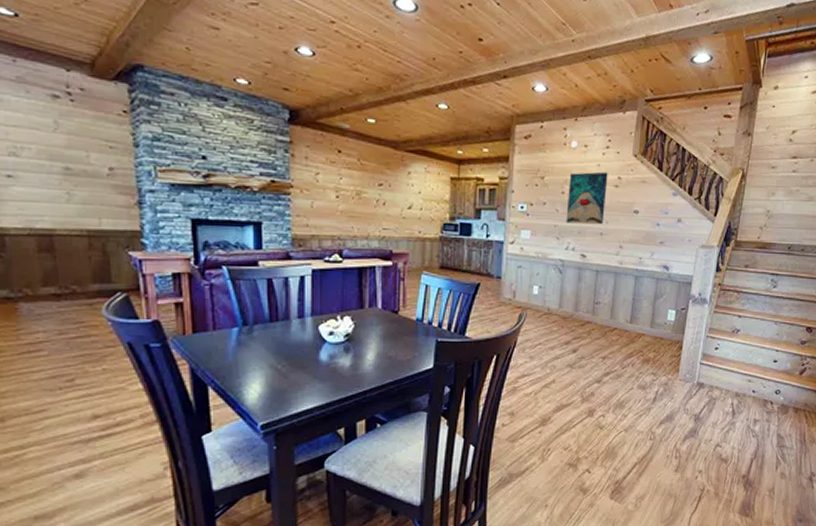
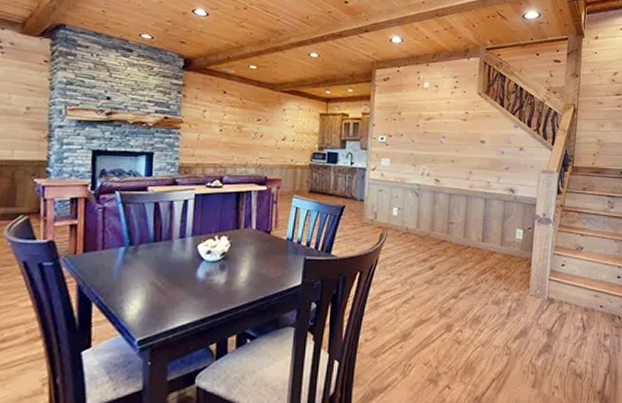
wall art: present [566,171,608,225] -> none [421,108,457,153]

